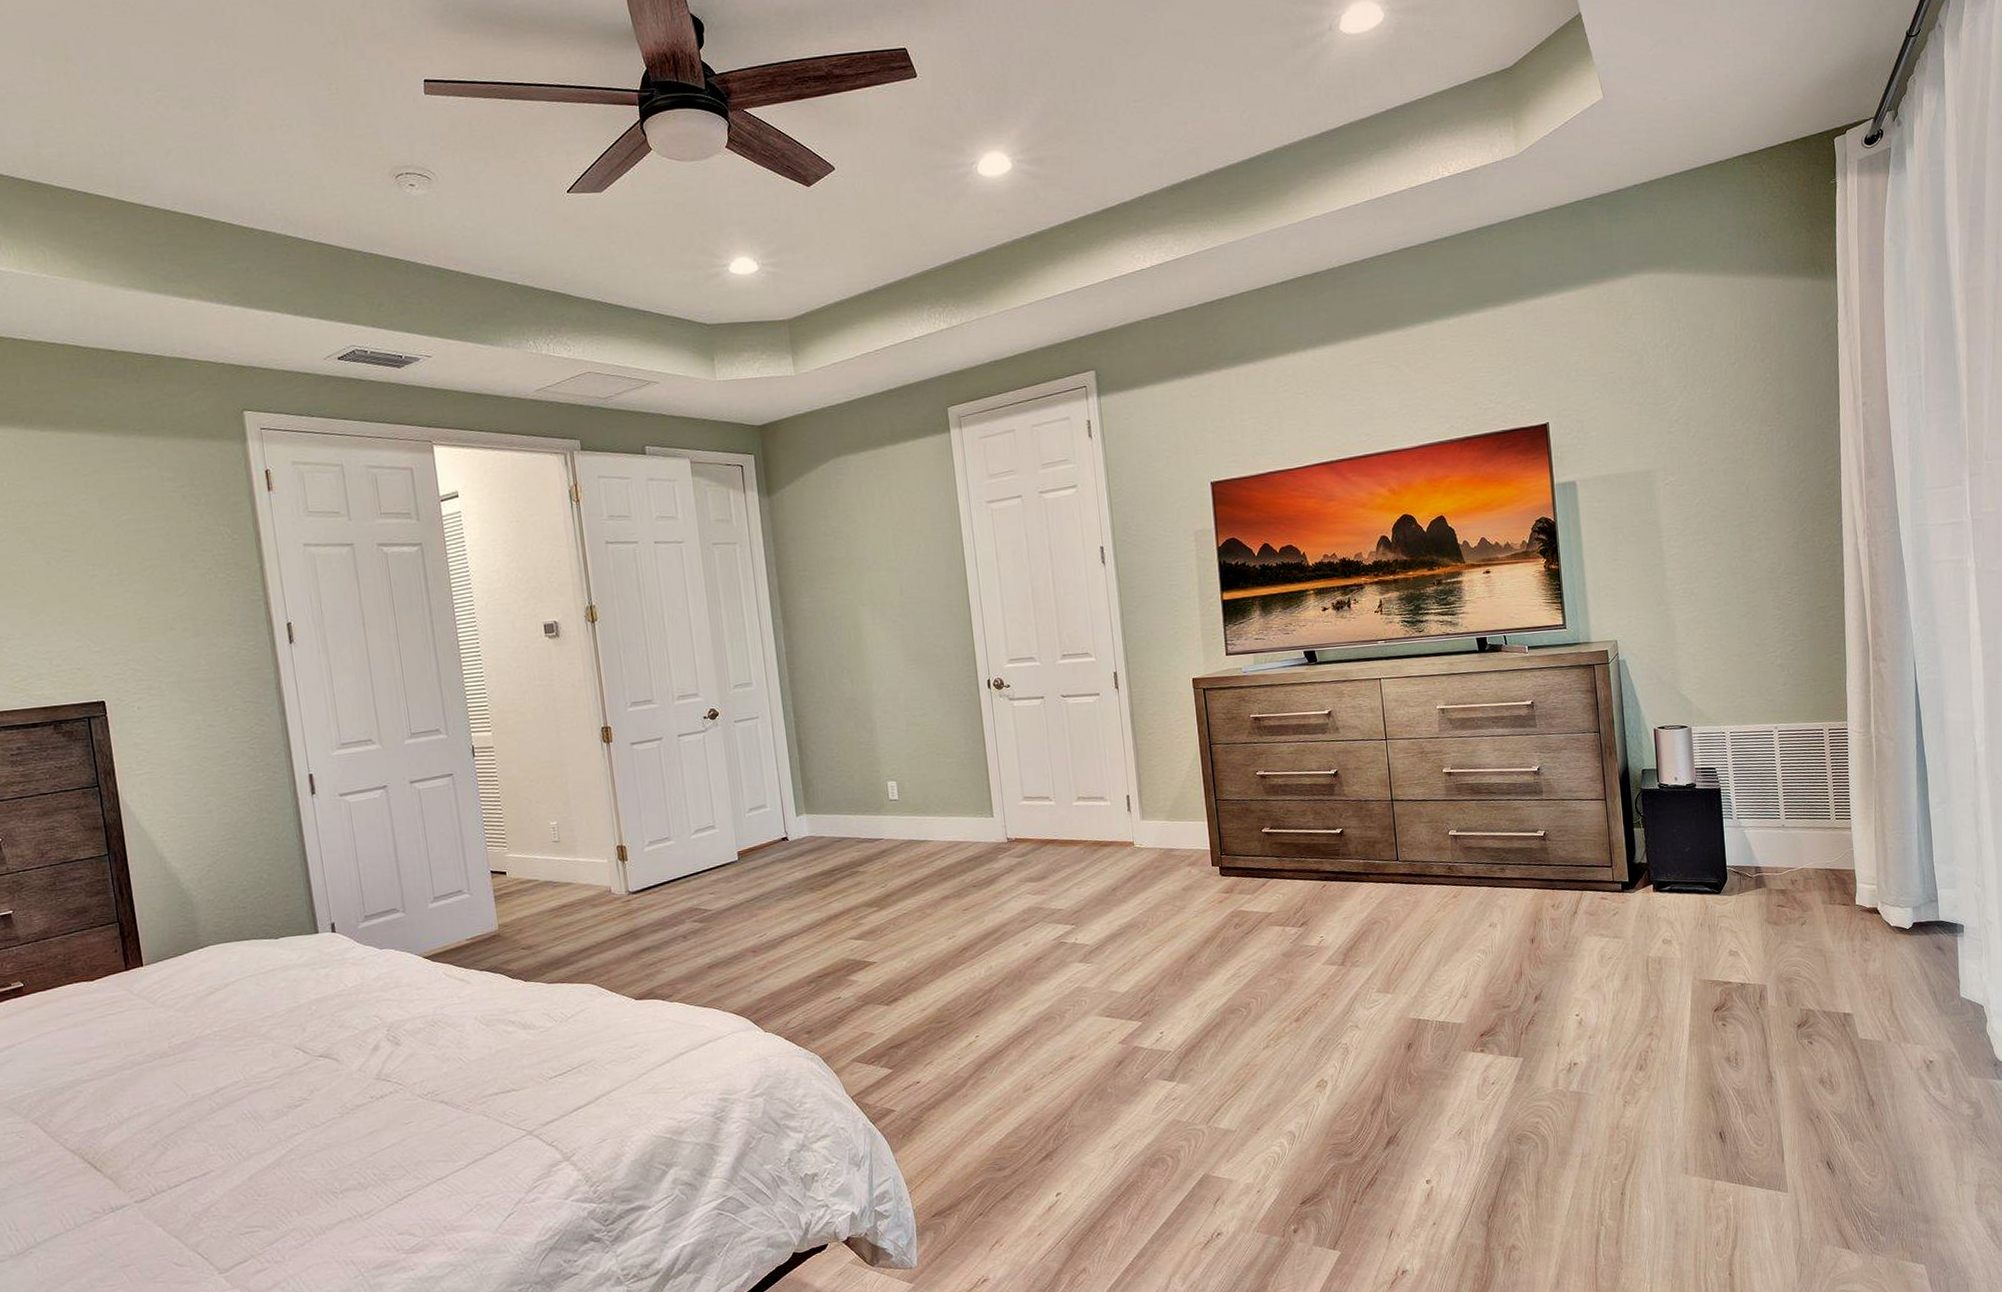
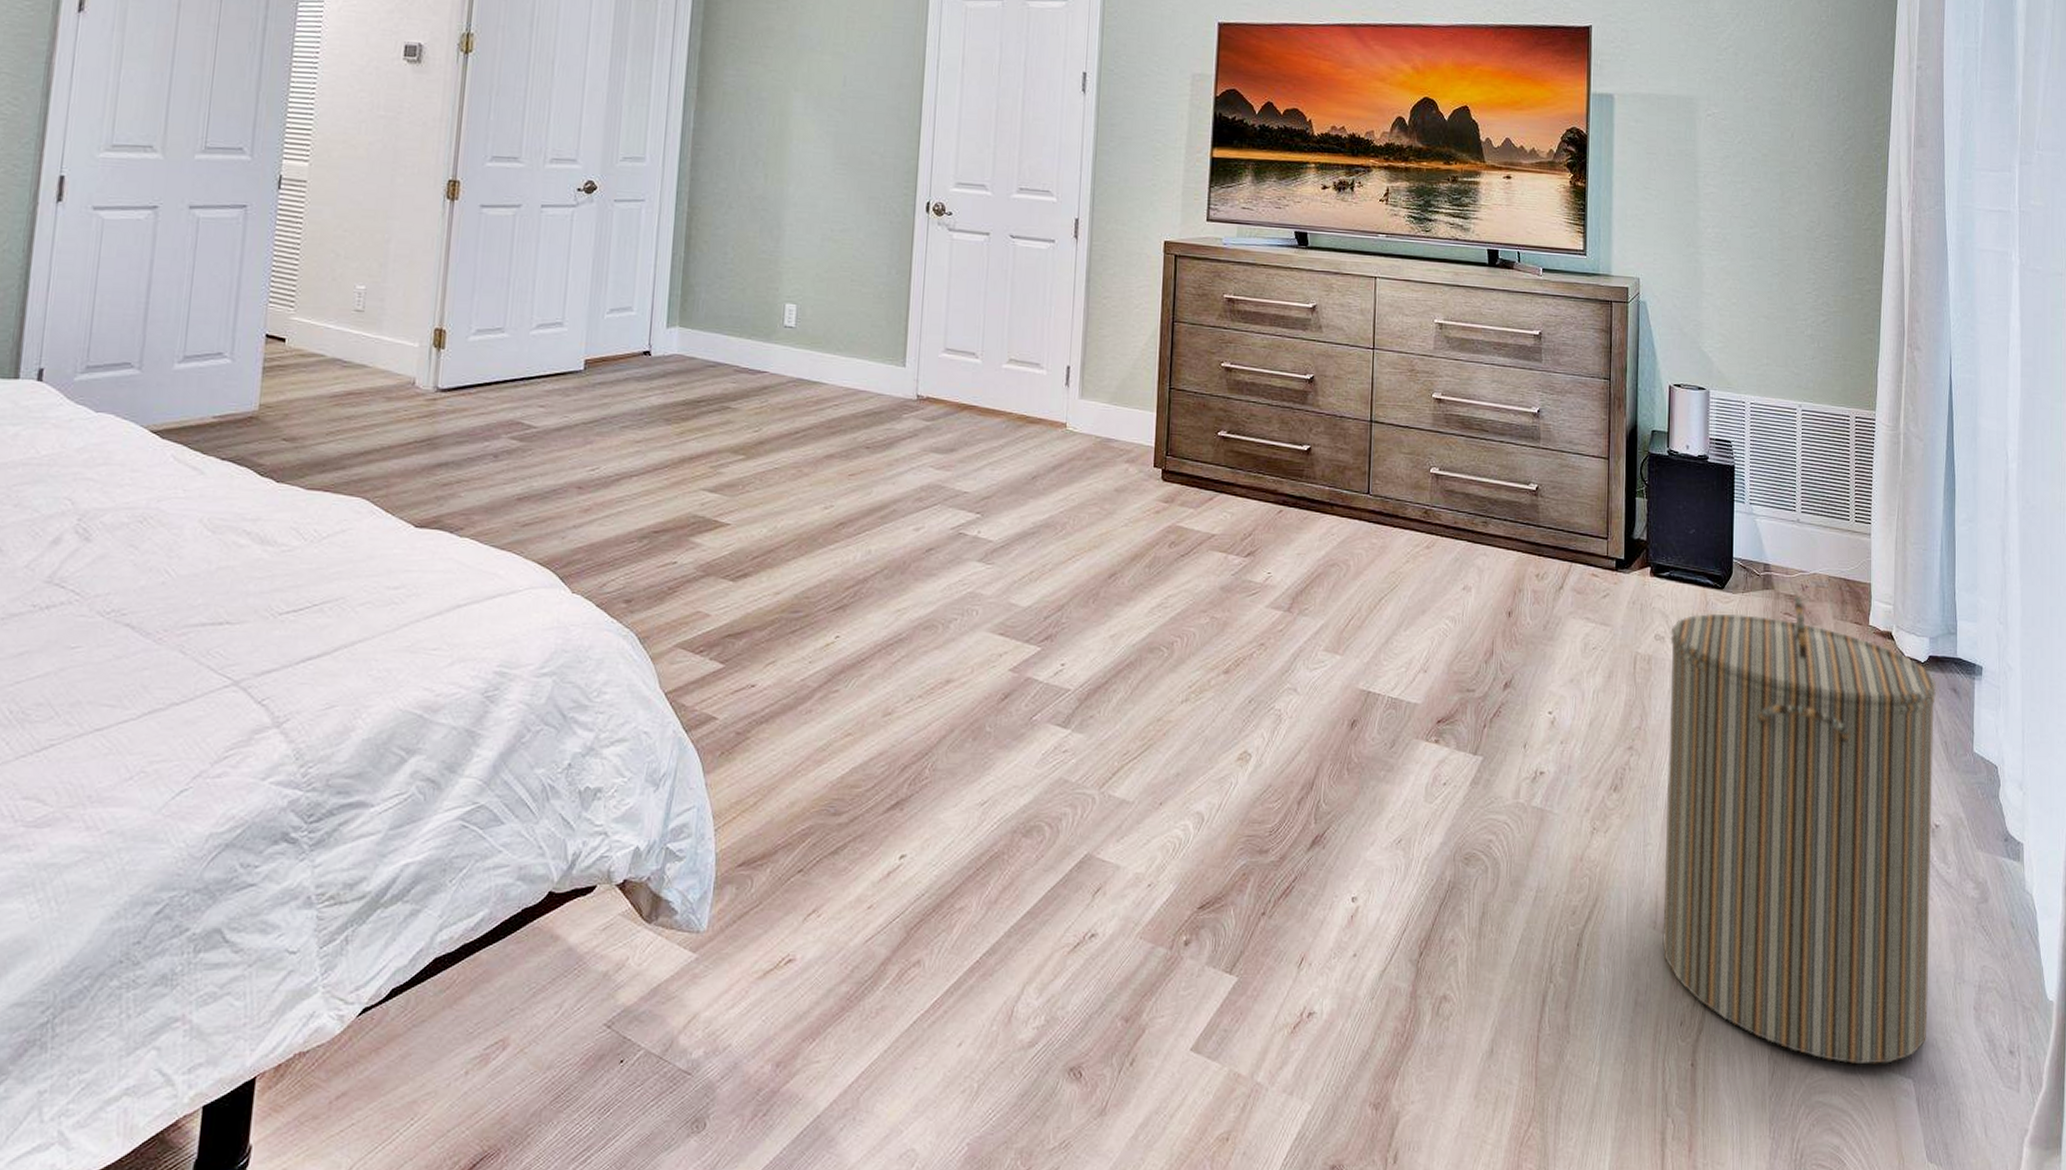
laundry hamper: none [1676,889,1935,1259] -> present [1662,596,1937,1065]

